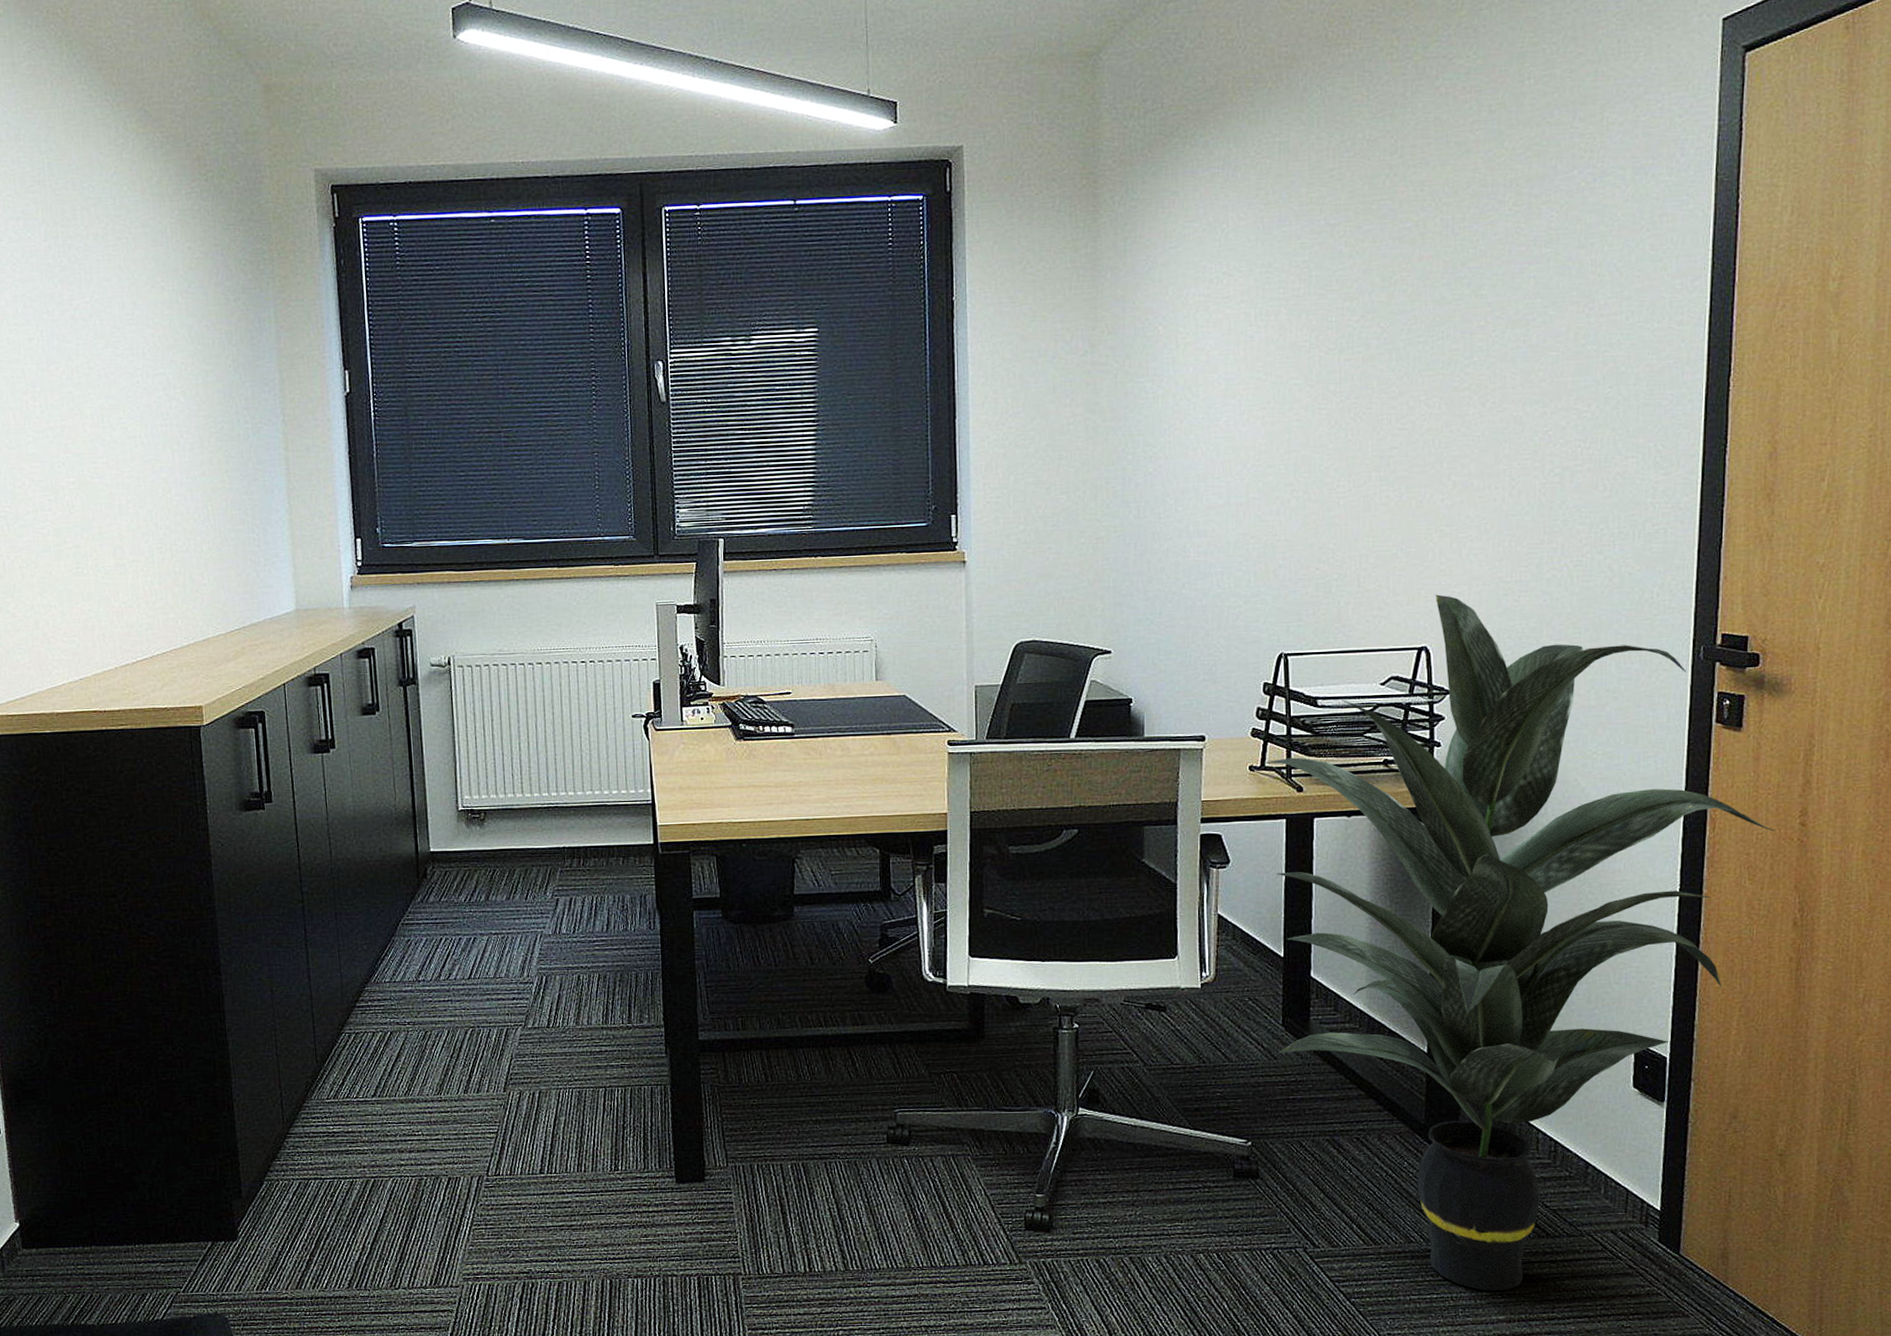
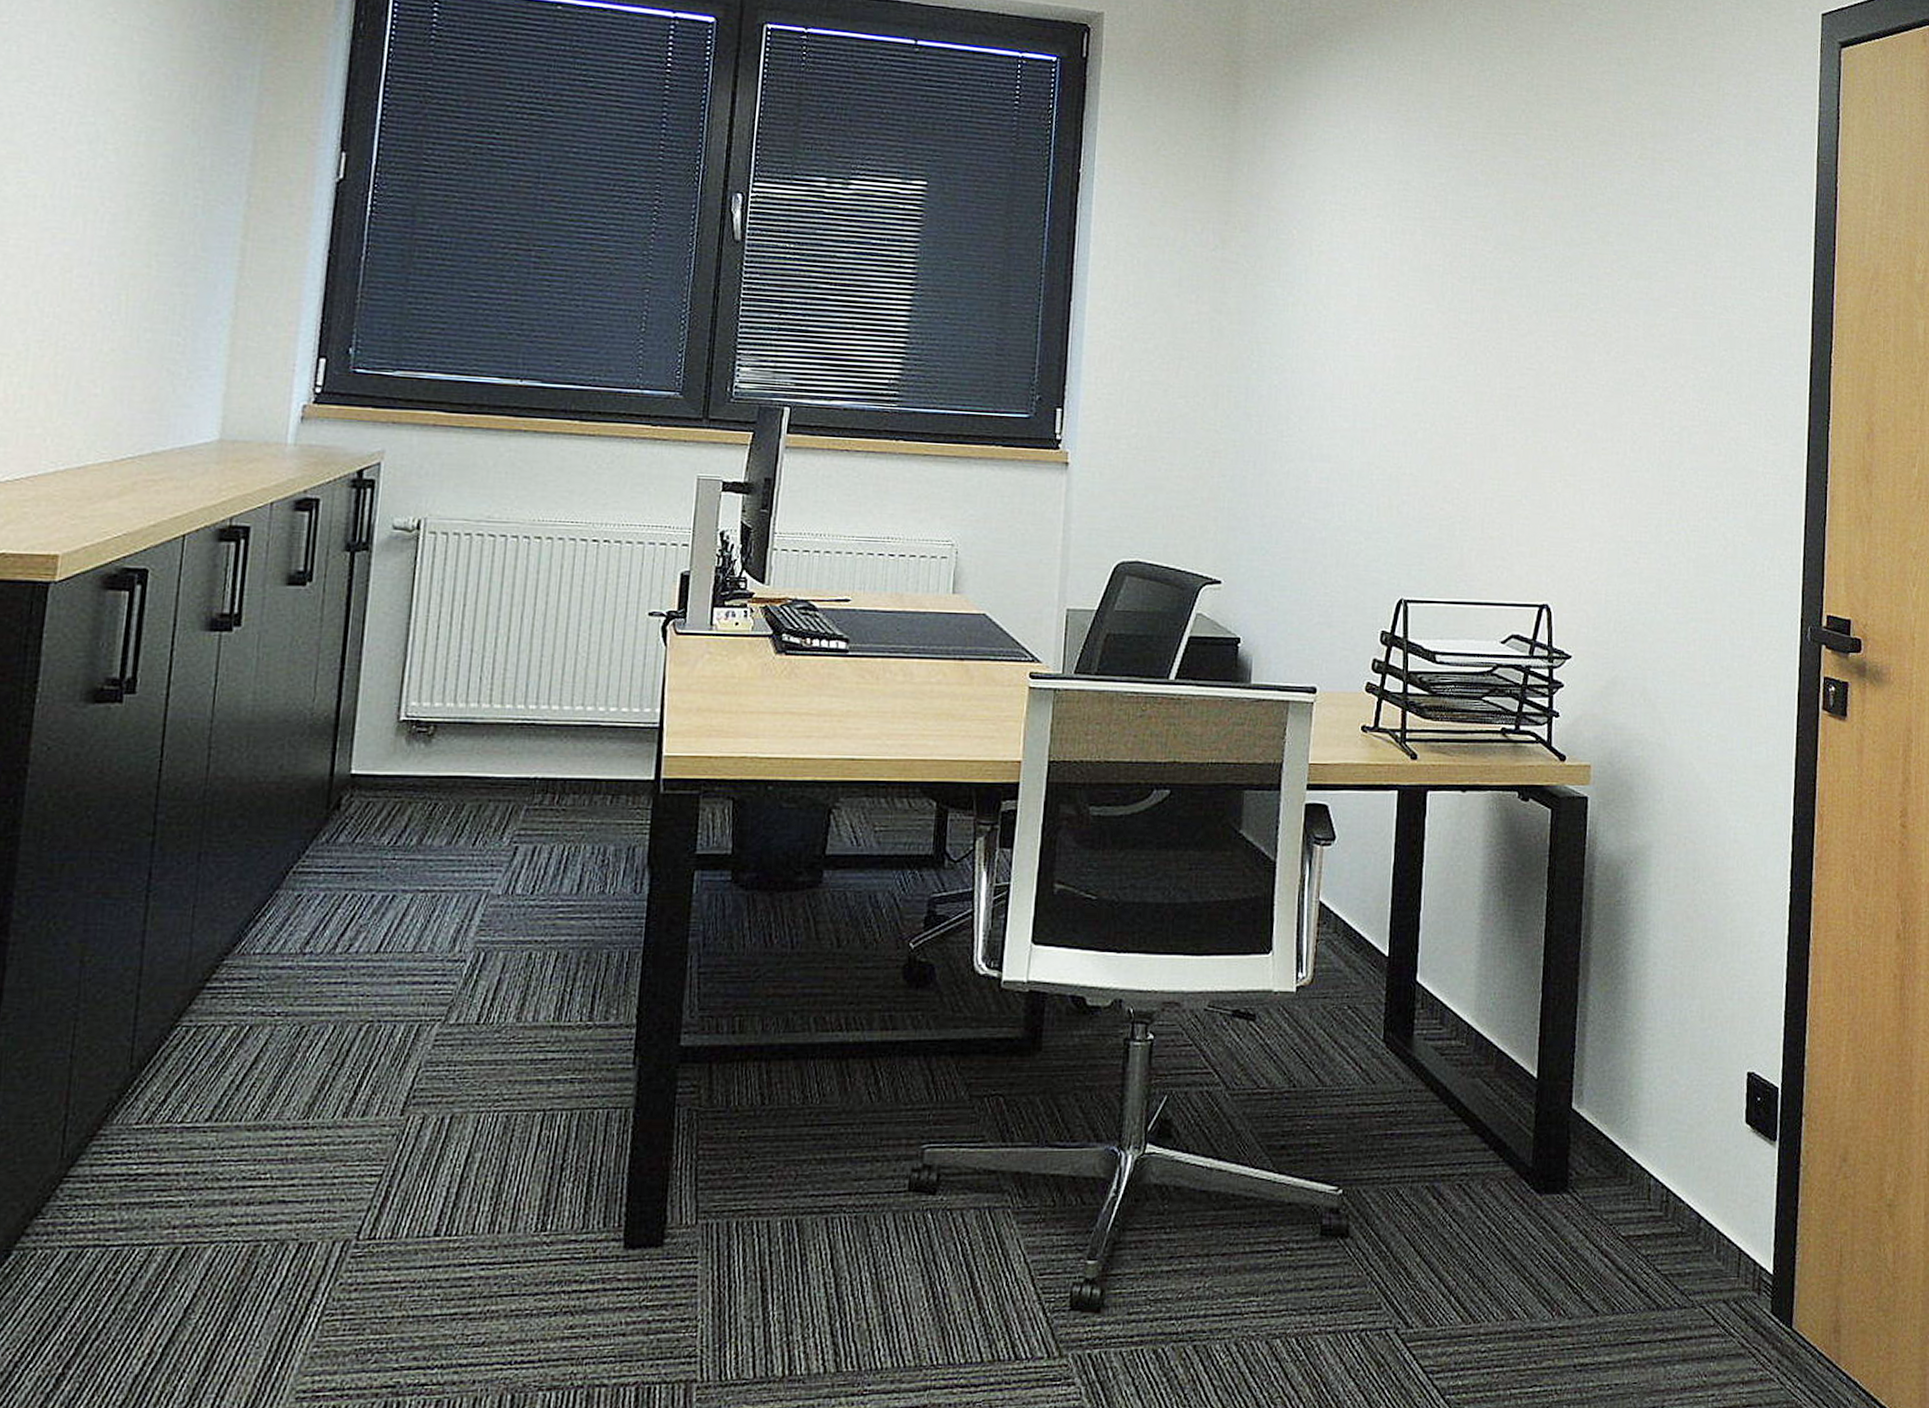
indoor plant: present [1263,594,1775,1291] -> none [1376,548,1878,1381]

